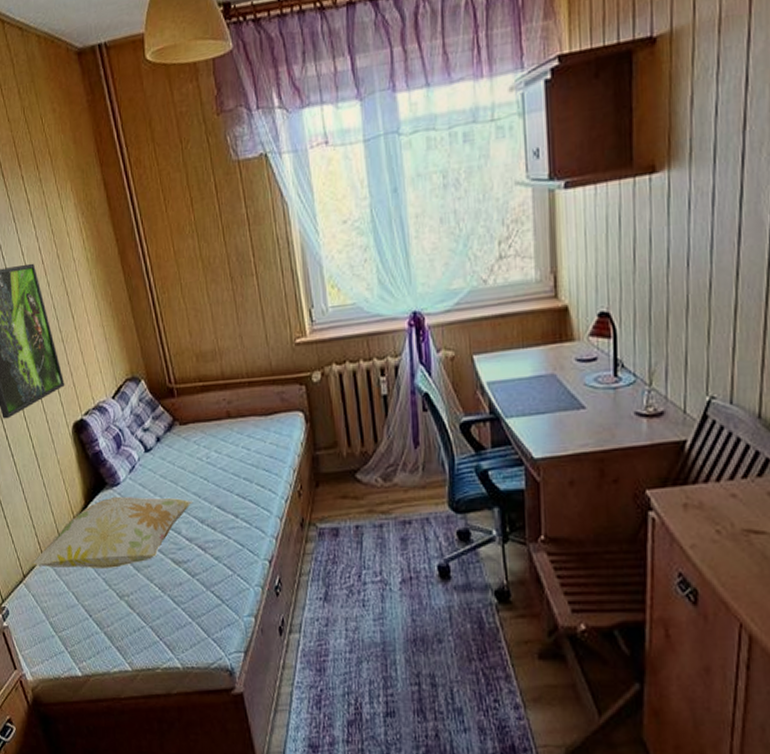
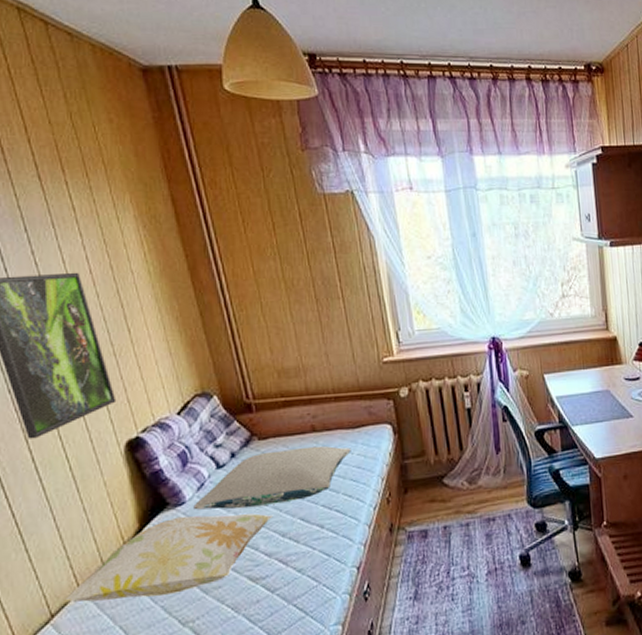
pillow: none [127,432,264,492] -> present [193,445,351,510]

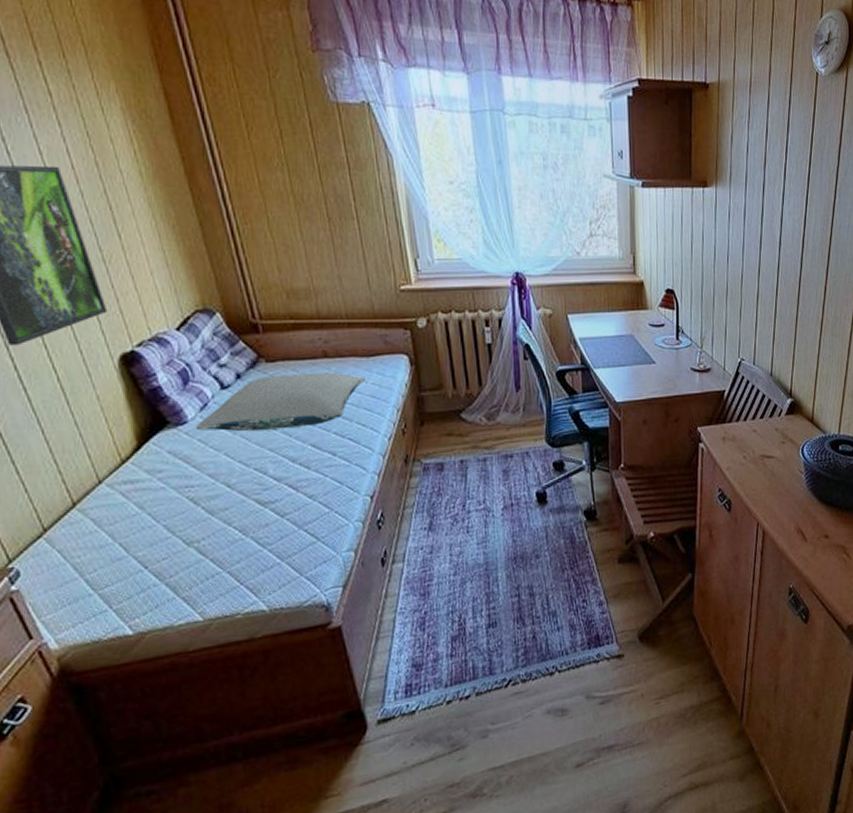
decorative pillow: present [60,513,274,604] -> none [53,436,283,518]

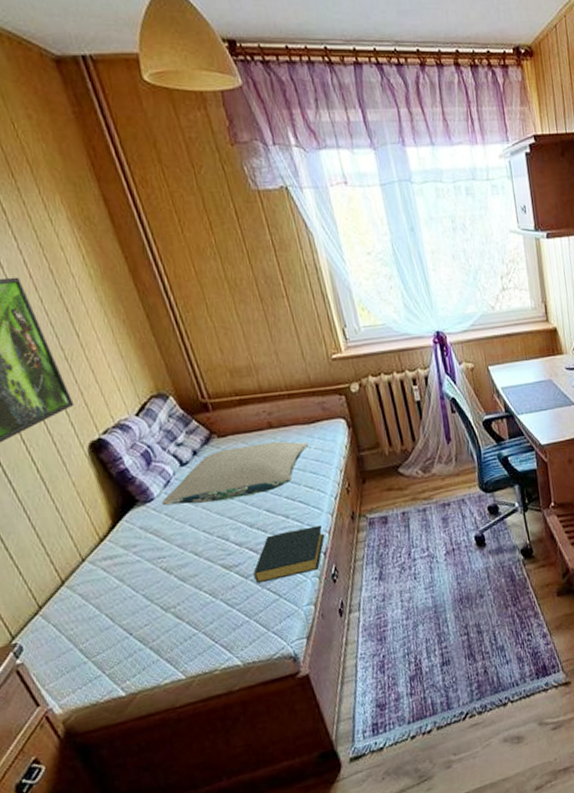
hardback book: none [291,466,374,524] -> present [253,525,325,584]

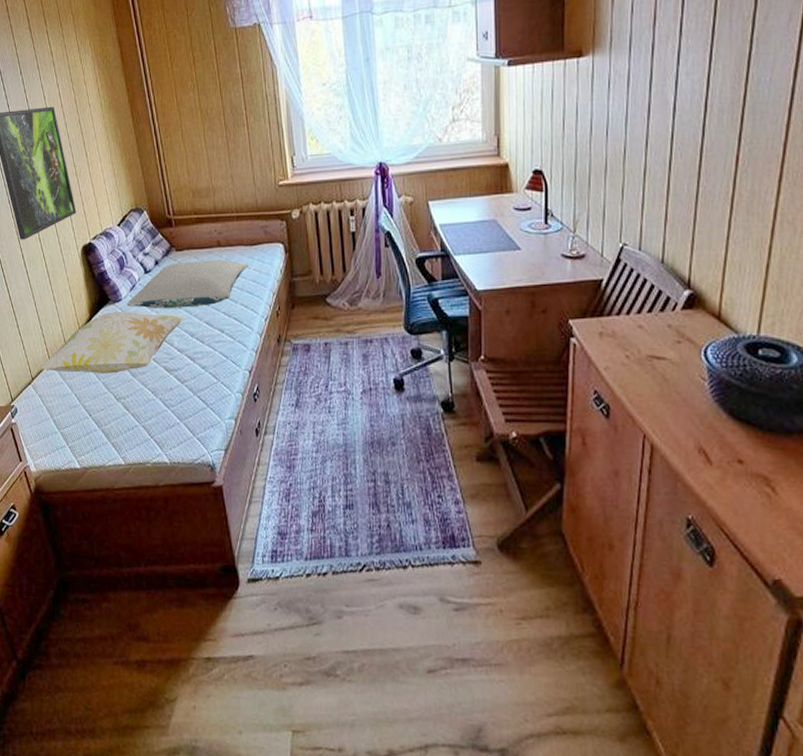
decorative pillow: none [46,507,240,596] -> present [38,311,185,374]
hardback book: present [253,525,325,584] -> none [189,344,253,390]

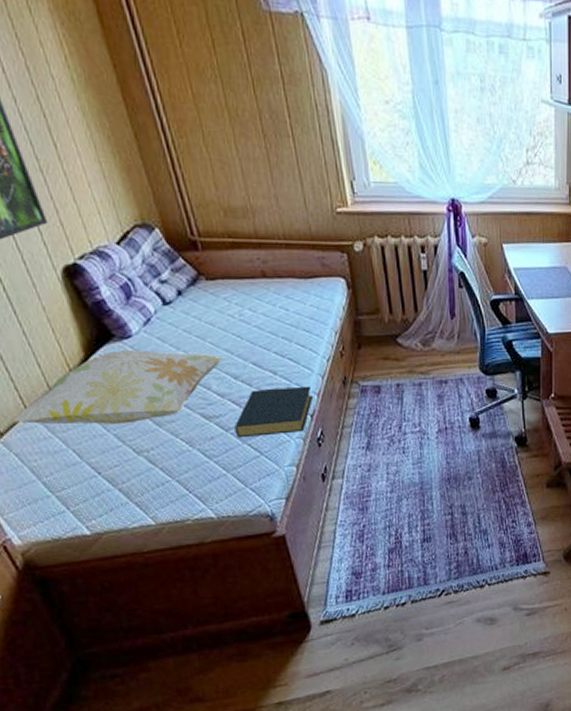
pillow: present [127,259,249,308] -> none [141,292,304,346]
hardback book: none [189,344,253,390] -> present [234,386,314,438]

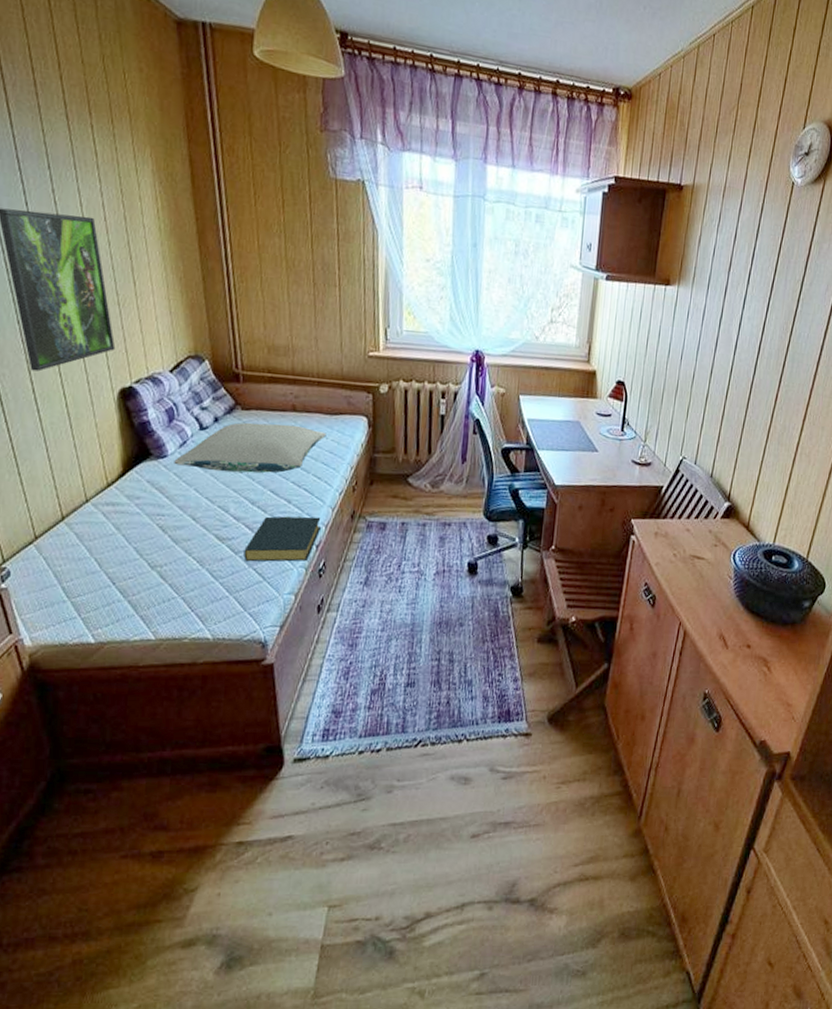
decorative pillow: present [8,349,225,424] -> none [44,468,246,538]
pillow: none [141,292,304,346] -> present [174,422,327,473]

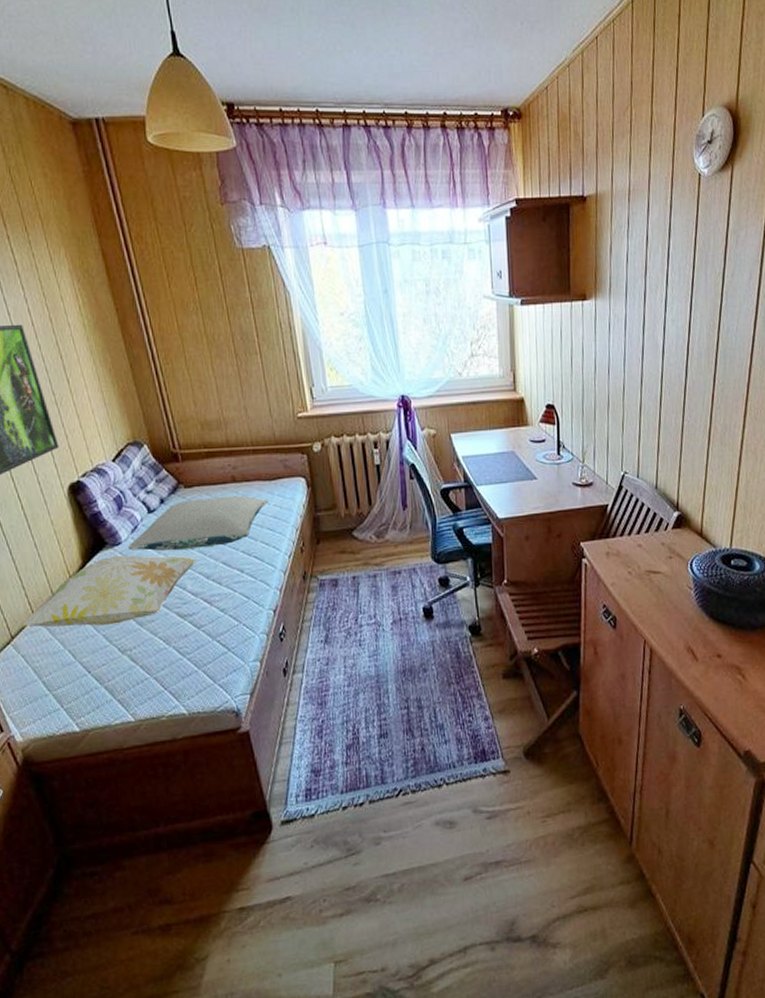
decorative pillow: none [44,468,246,538] -> present [18,555,199,627]
hardback book: present [243,516,322,562] -> none [206,582,277,635]

